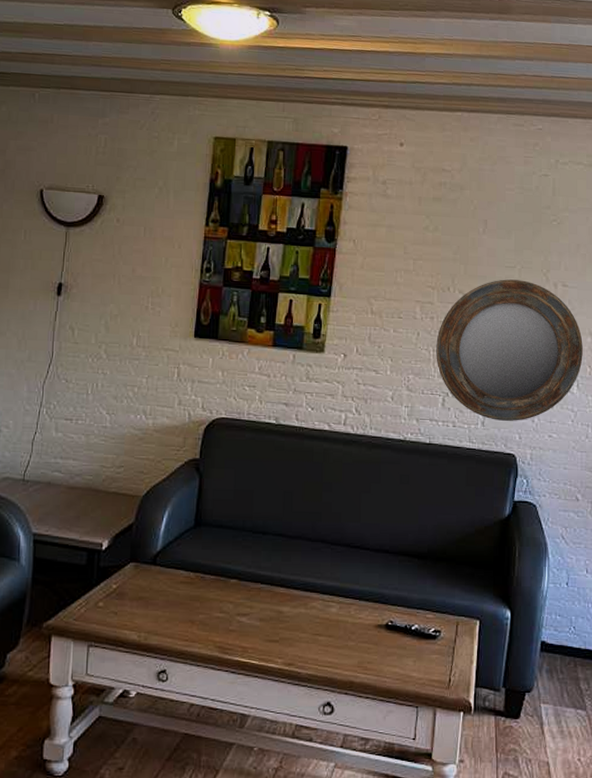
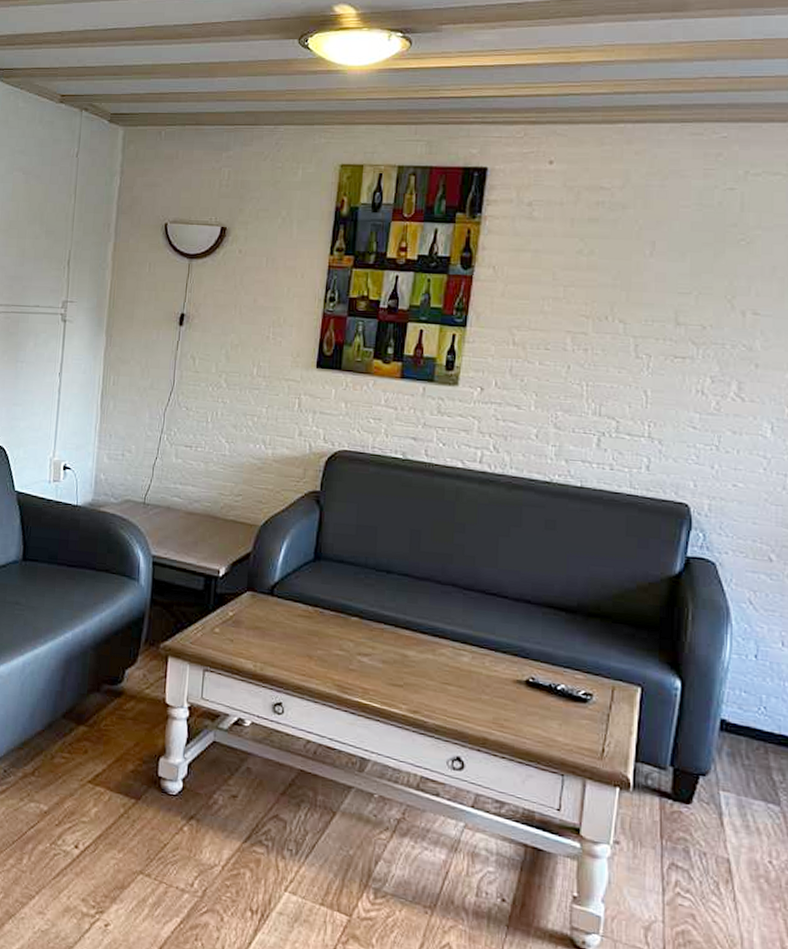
home mirror: present [436,279,583,422] -> none [590,307,779,467]

